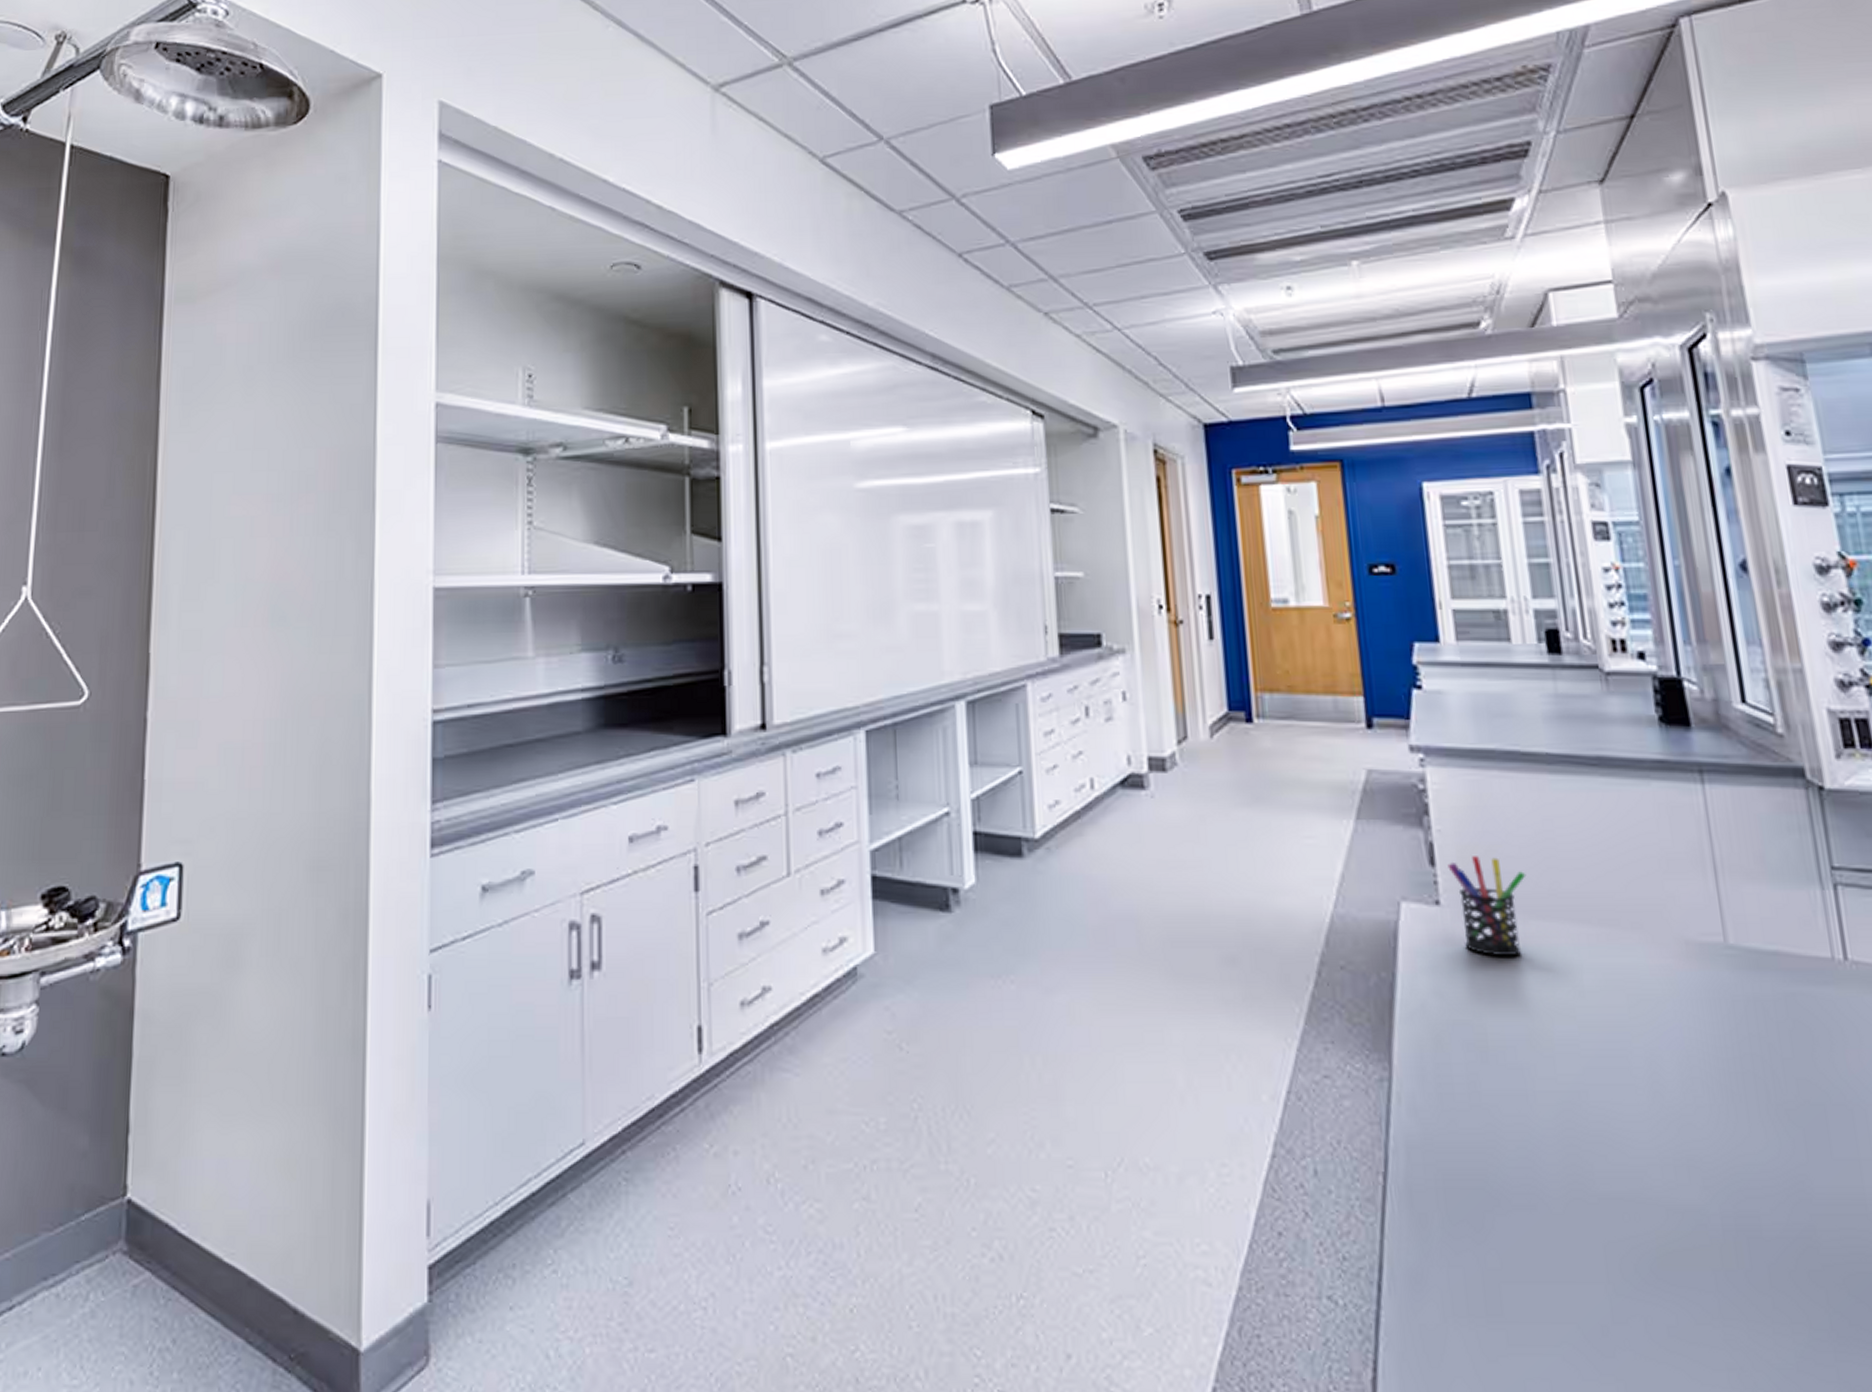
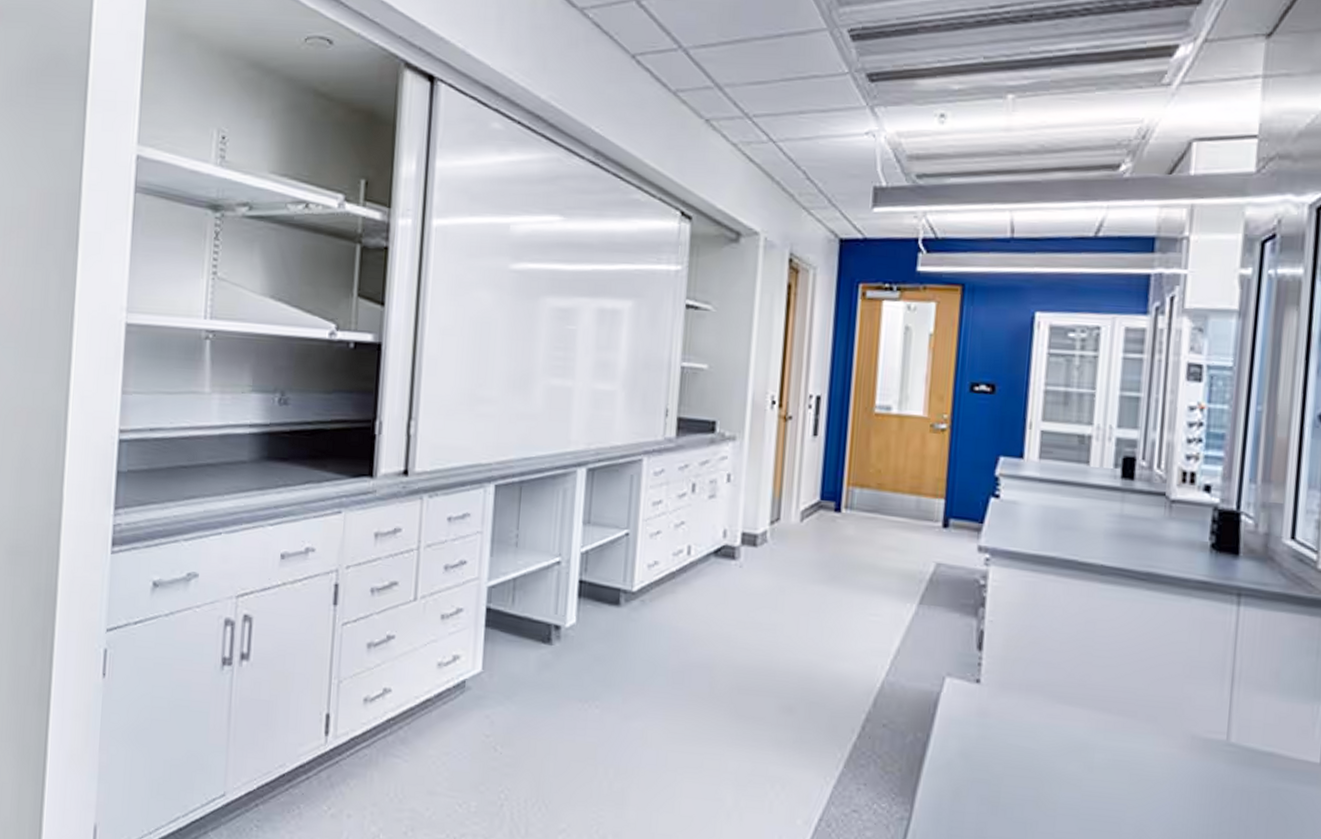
pen holder: present [1447,856,1526,957] -> none [993,646,1062,732]

